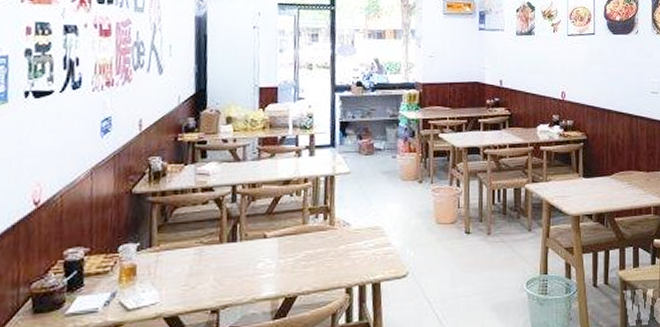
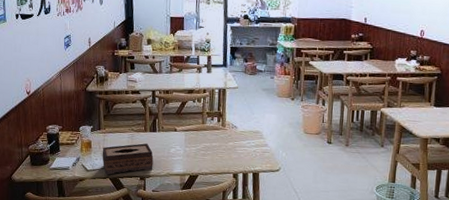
tissue box: none [152,260,232,313] -> present [102,143,154,175]

